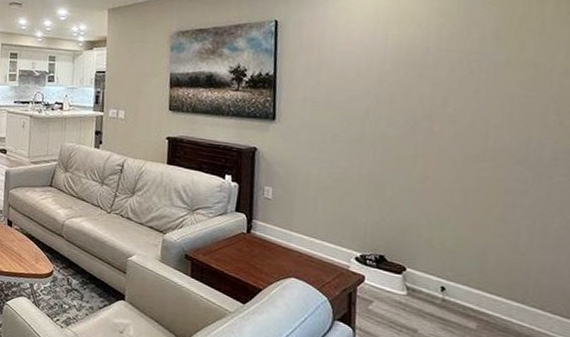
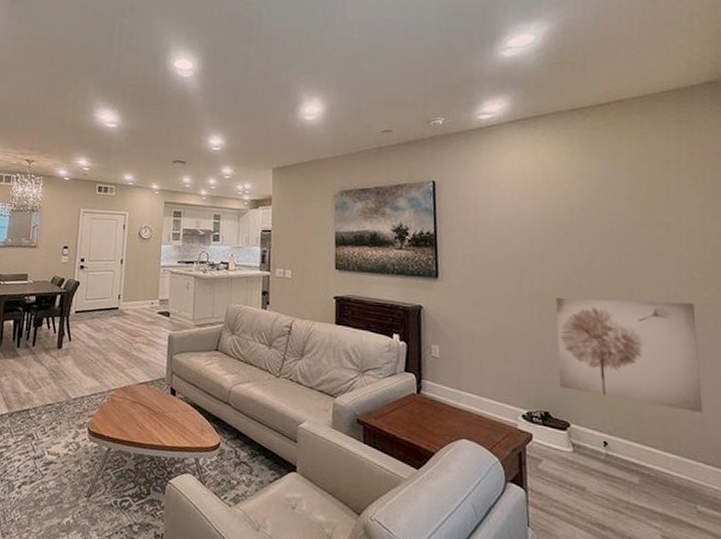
wall art: none [397,141,560,263] -> present [555,297,703,413]

